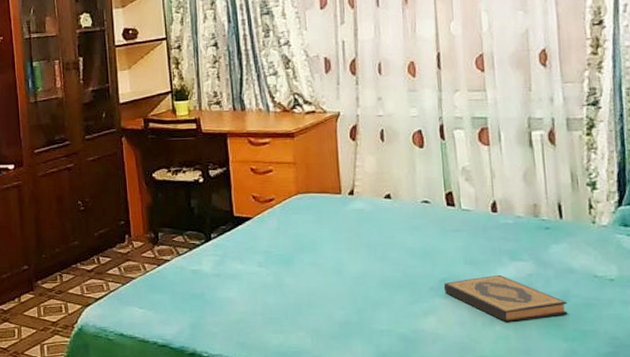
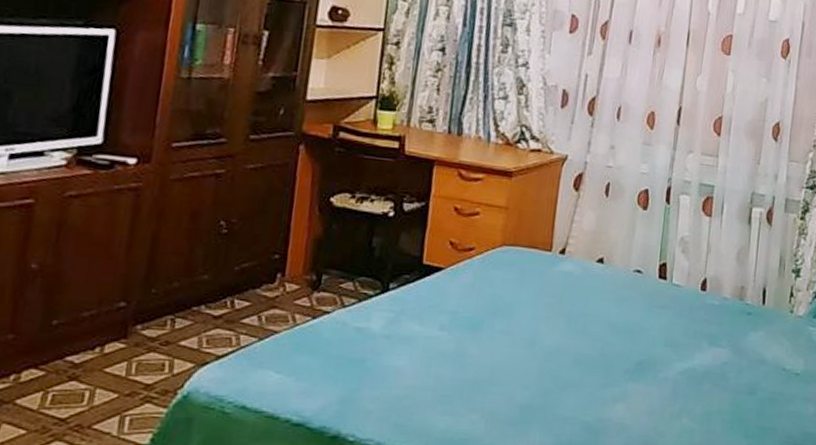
hardback book: present [443,274,568,322] -> none [639,360,754,414]

